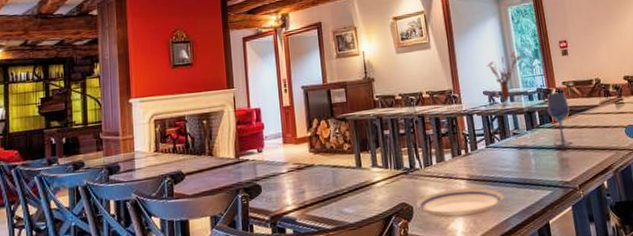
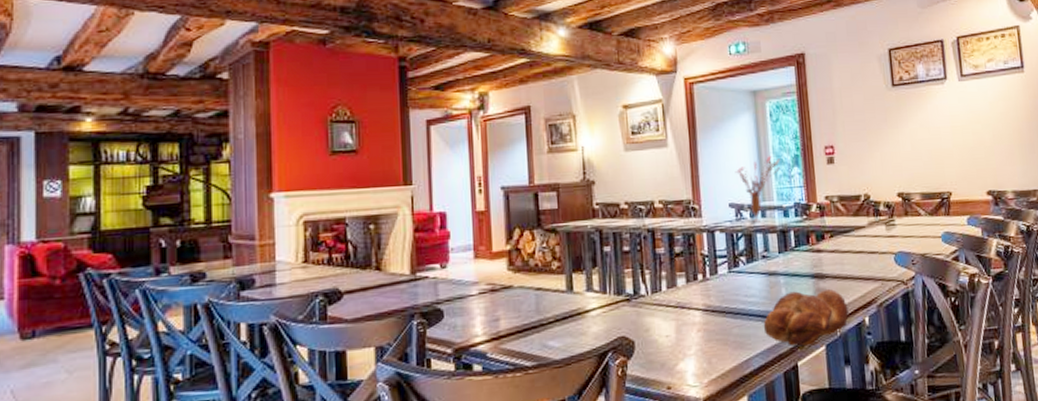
plate: present [416,188,504,219] -> none [639,320,746,358]
bread loaf: none [518,159,590,207] -> present [763,289,849,346]
wineglass: present [547,92,573,147] -> none [804,208,832,274]

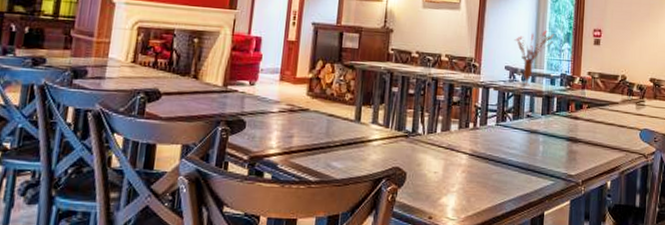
bread loaf: present [763,289,849,346] -> none [519,150,594,199]

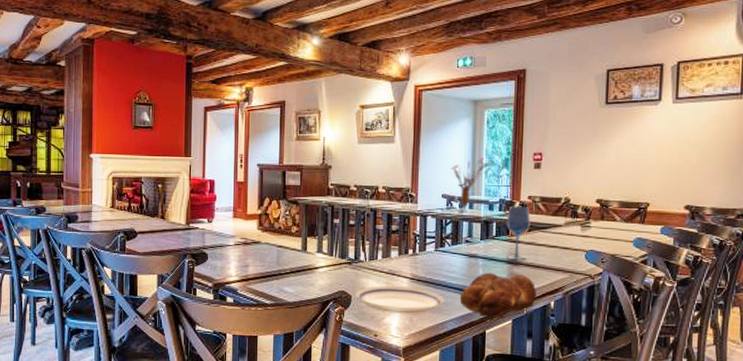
plate: none [411,161,504,195] -> present [356,285,445,315]
bread loaf: none [519,150,594,199] -> present [459,272,537,318]
wineglass: none [566,81,590,139] -> present [506,205,530,261]

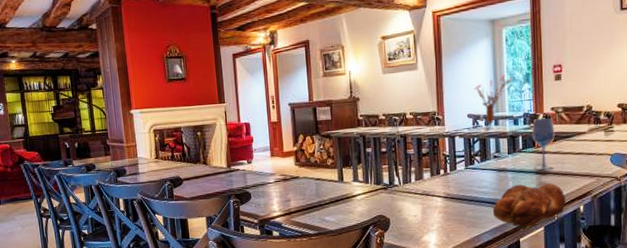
plate: present [356,285,445,315] -> none [393,205,478,232]

